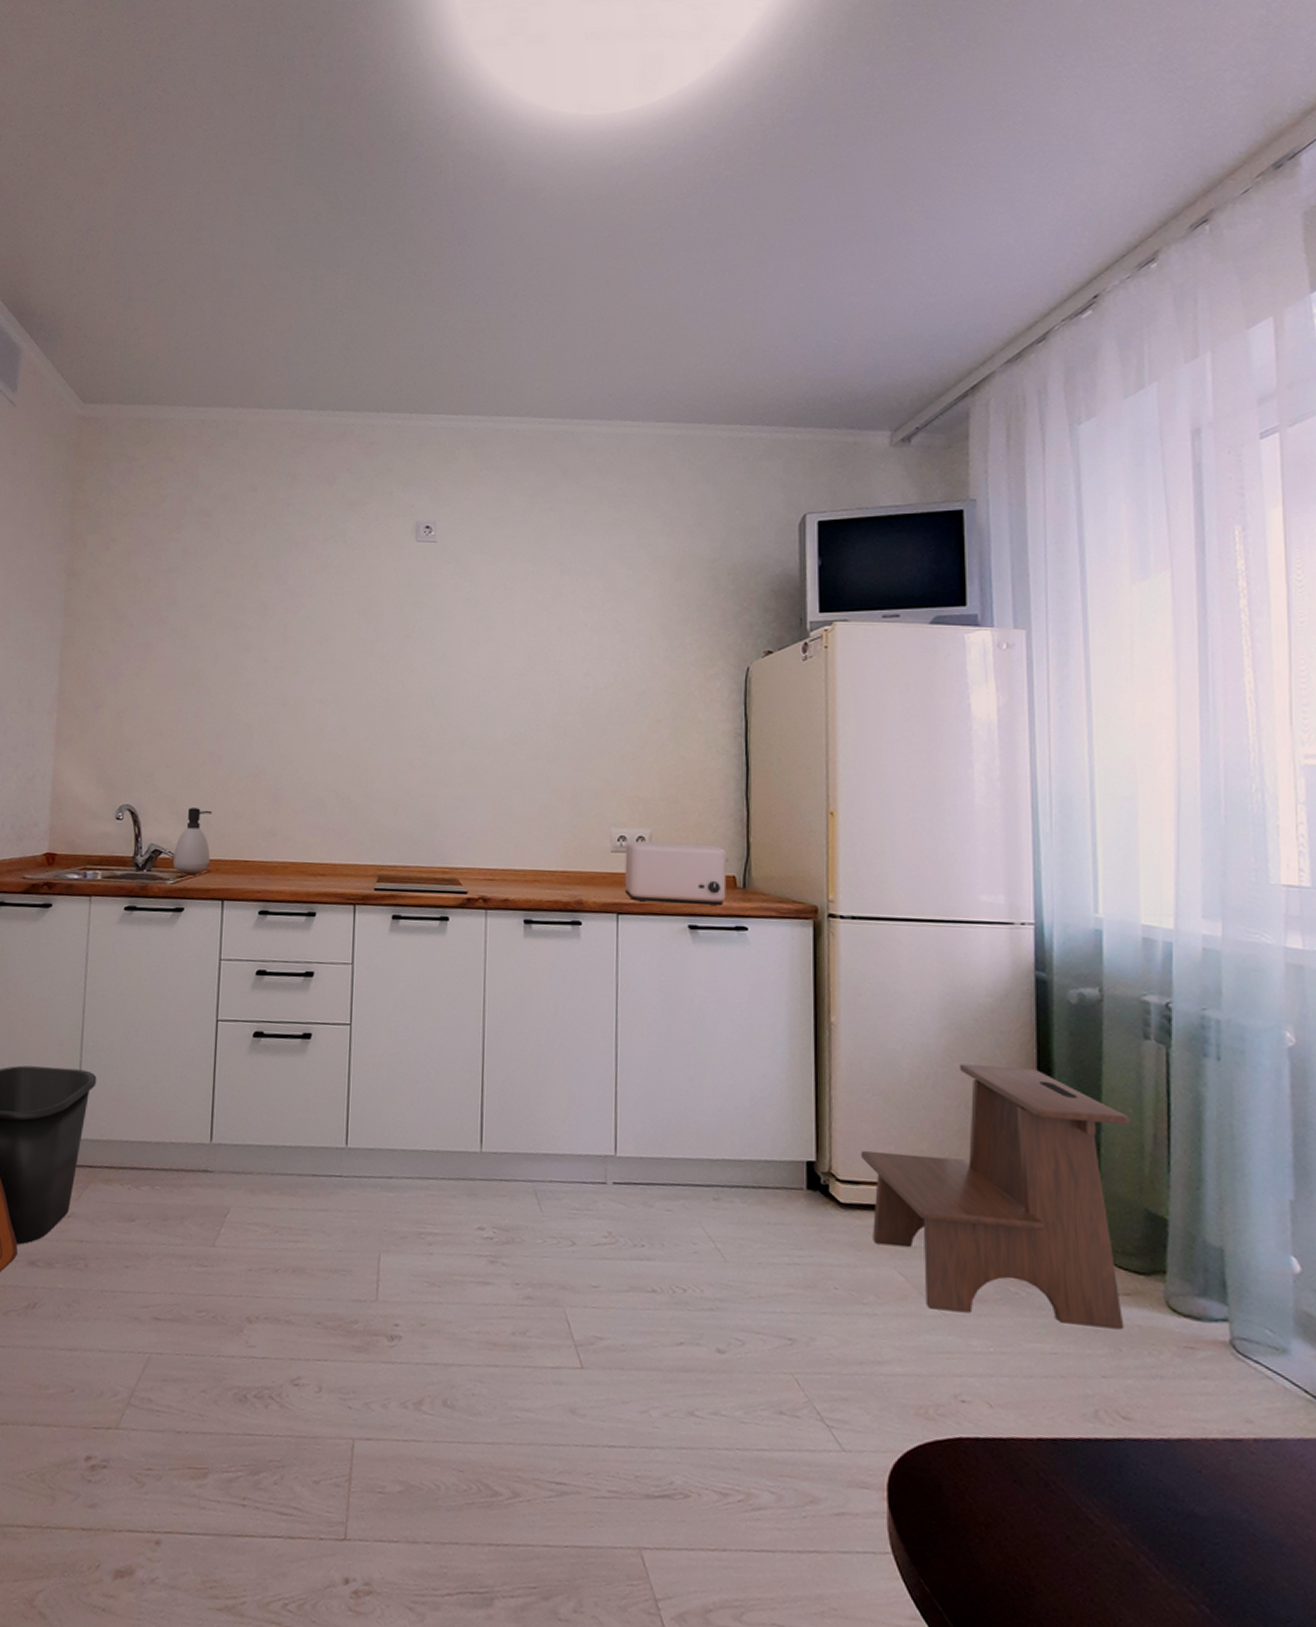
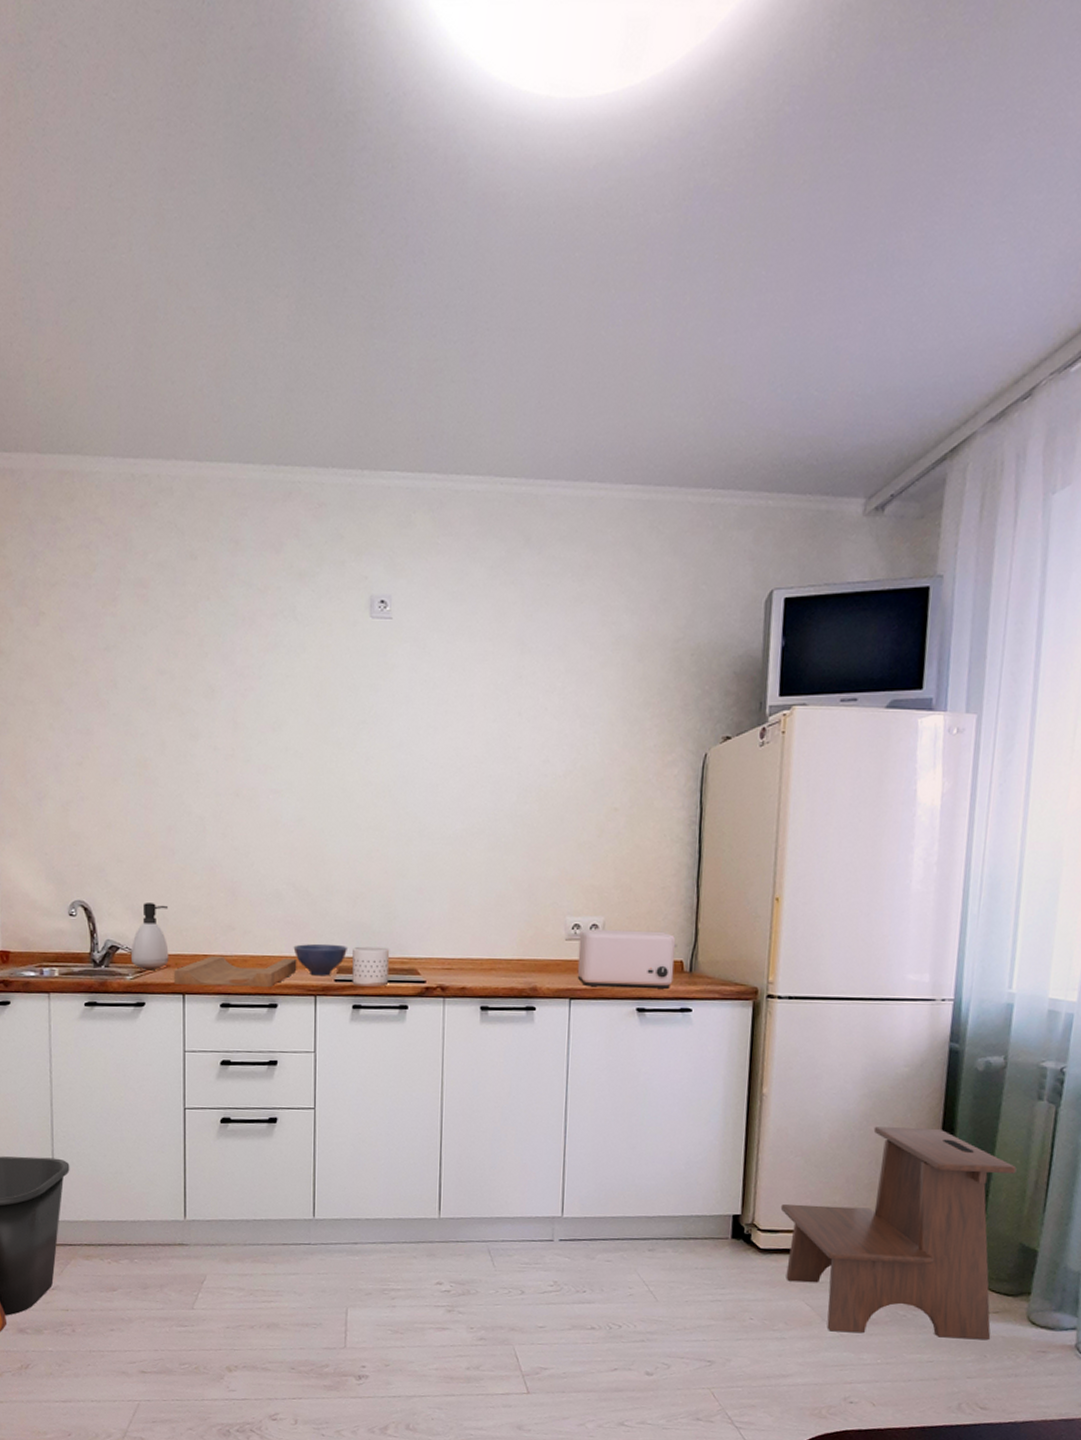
cutting board: none [213,862,337,896] -> present [173,956,297,988]
bowl: none [334,851,389,885] -> present [293,943,349,976]
mug: none [392,854,431,897] -> present [352,946,390,987]

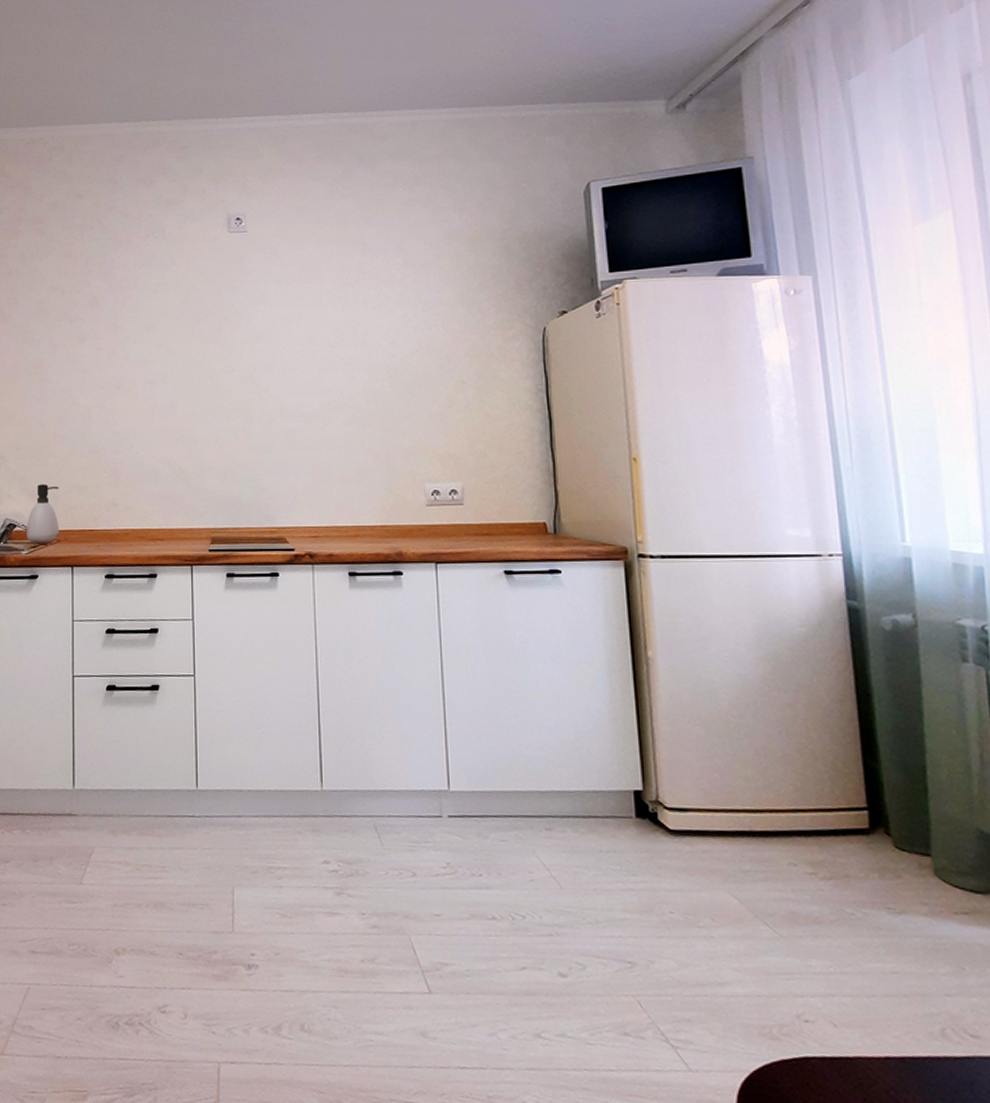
cutting board: present [173,956,297,988] -> none [63,530,174,559]
bowl: present [293,943,349,976] -> none [170,516,221,547]
mug: present [352,946,390,987] -> none [225,518,260,556]
toaster: present [577,928,677,990] -> none [439,494,539,552]
step stool: present [780,1126,1017,1341] -> none [686,692,965,949]

